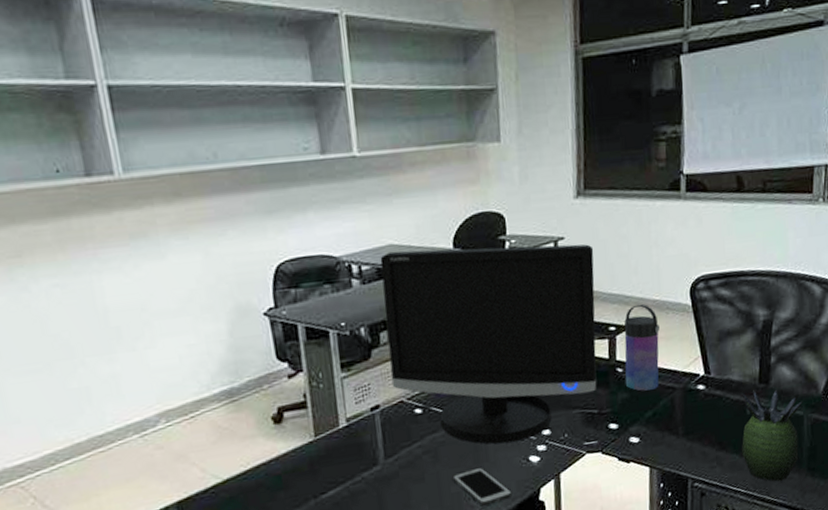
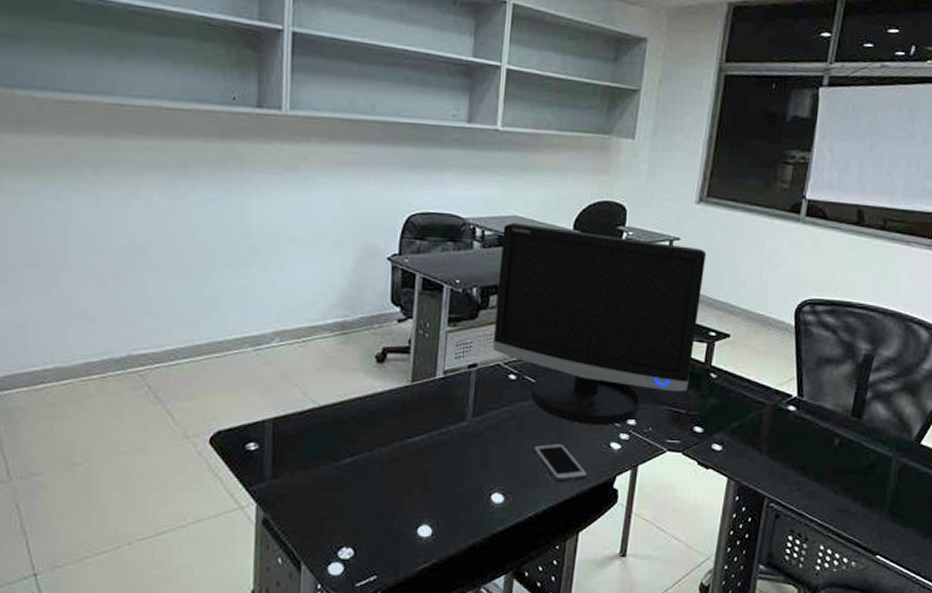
water bottle: present [623,303,660,391] -> none [716,315,759,401]
succulent plant: present [742,387,803,482] -> none [823,420,894,519]

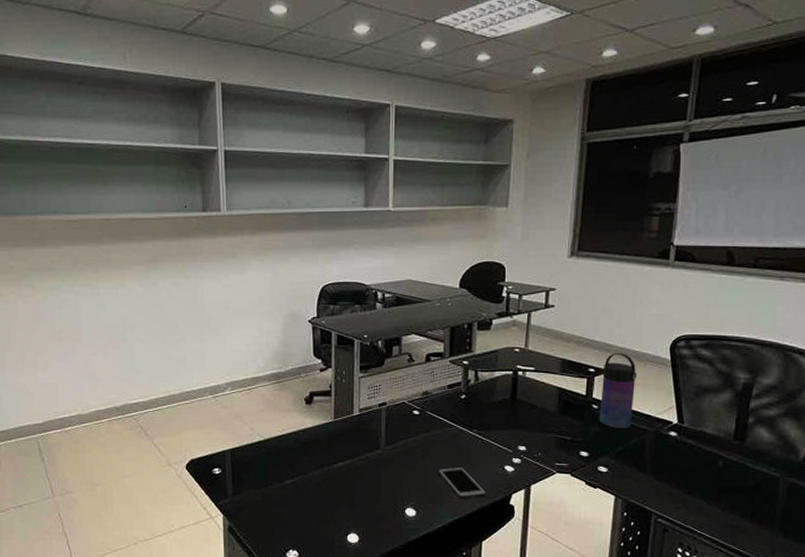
monitor: present [492,222,707,425] -> none [397,285,581,451]
water bottle: none [716,315,759,401] -> present [599,352,637,428]

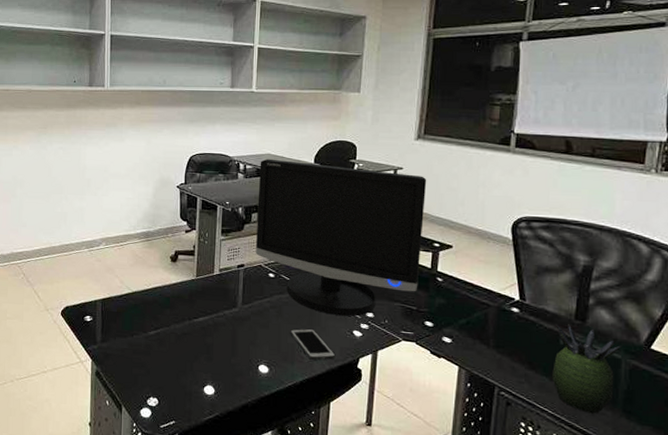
monitor: none [397,285,581,451] -> present [255,158,427,317]
water bottle: present [599,352,637,428] -> none [443,230,480,302]
succulent plant: none [710,444,780,534] -> present [552,323,621,414]

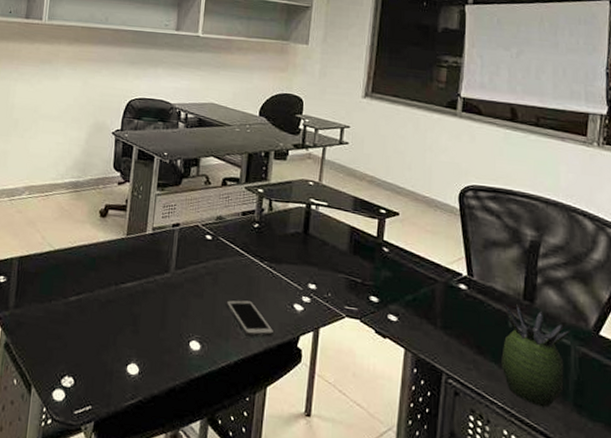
monitor: present [255,158,427,317] -> none [192,108,374,288]

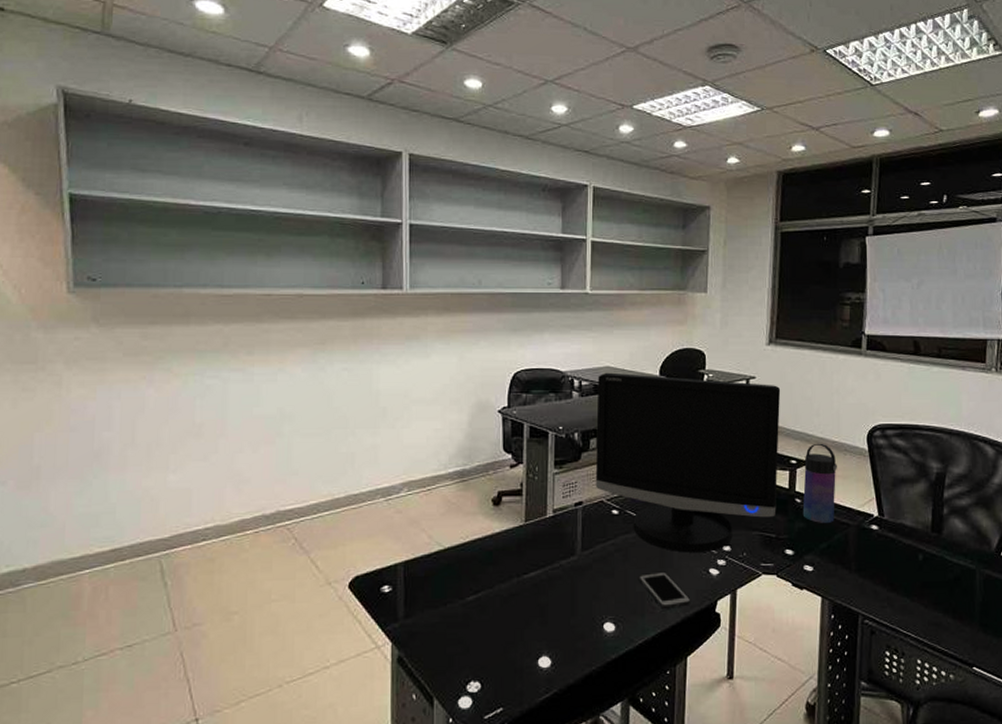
monitor: none [192,108,374,288] -> present [595,372,781,553]
water bottle: none [389,196,427,276] -> present [802,443,837,523]
succulent plant: present [501,303,570,408] -> none [913,536,975,632]

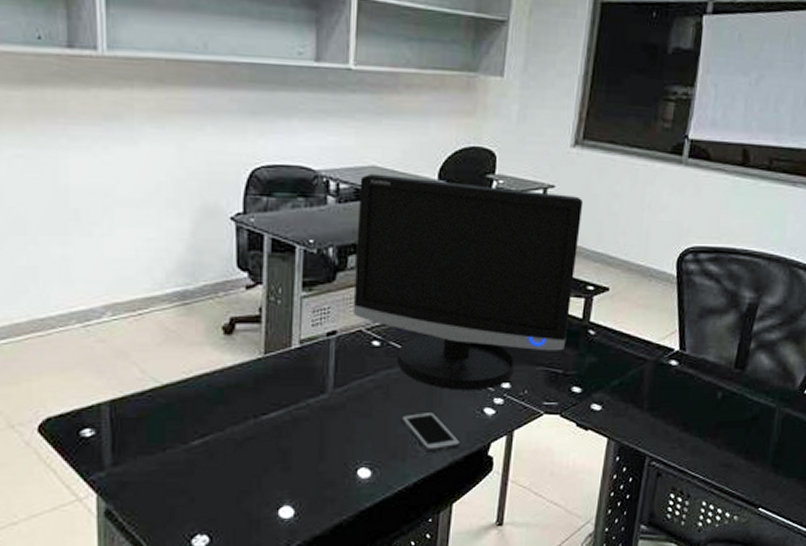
water bottle: present [802,443,837,523] -> none [595,267,640,358]

